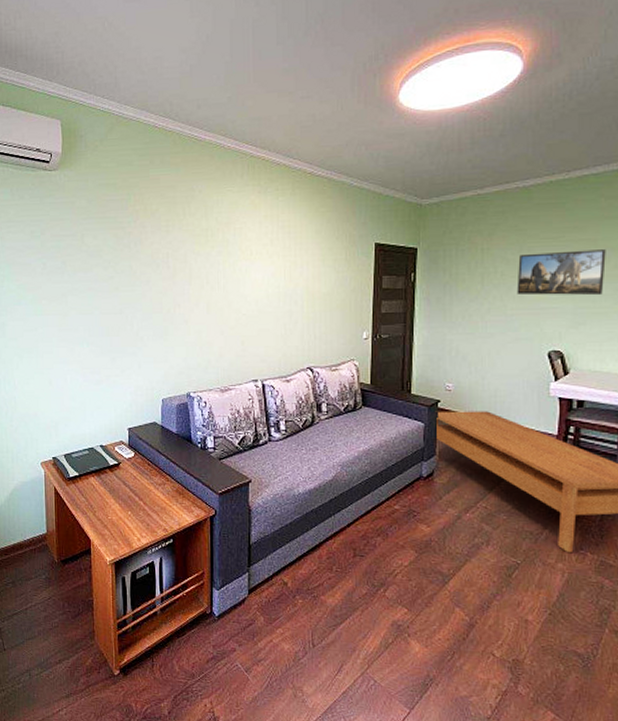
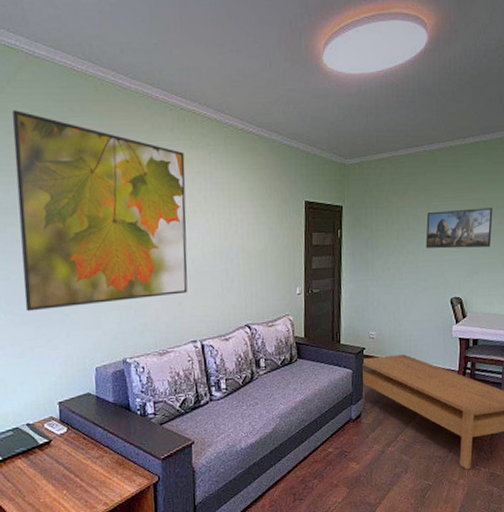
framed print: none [102,165,253,343] -> present [12,110,188,312]

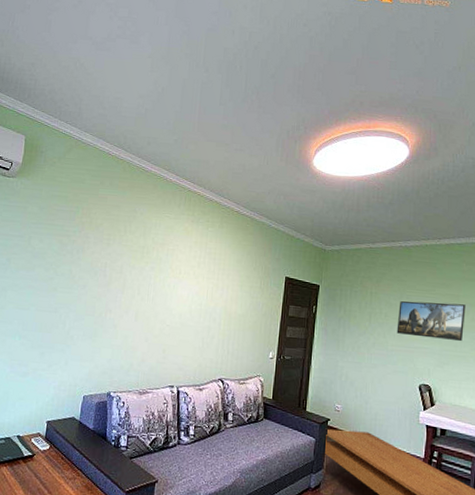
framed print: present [12,110,188,312] -> none [36,180,186,343]

